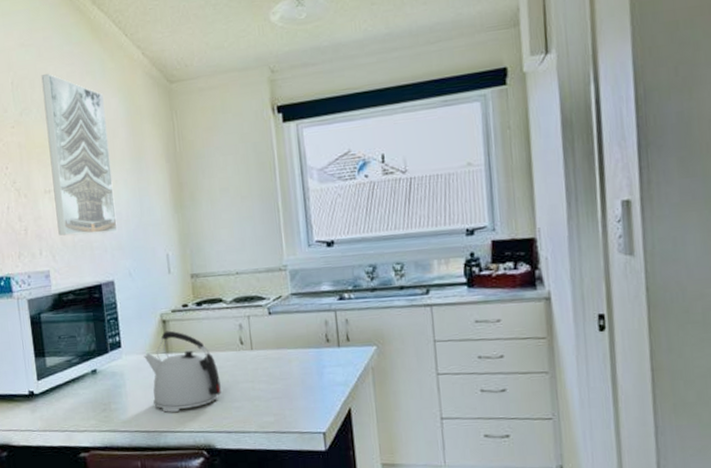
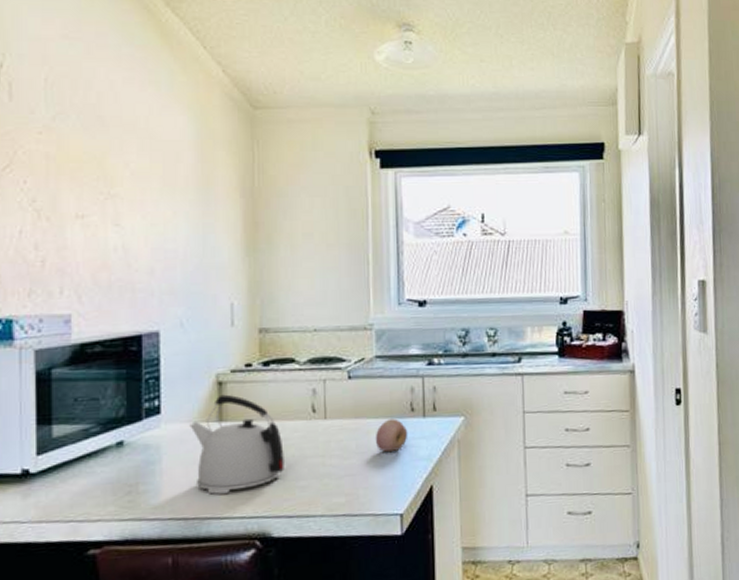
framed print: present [41,73,118,236] -> none [87,75,171,274]
fruit: none [296,349,326,379] -> present [375,418,408,453]

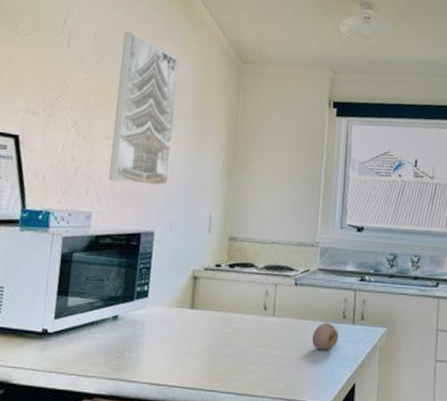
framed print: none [87,75,171,274] -> present [109,31,179,186]
kettle: present [189,394,284,494] -> none [168,287,239,368]

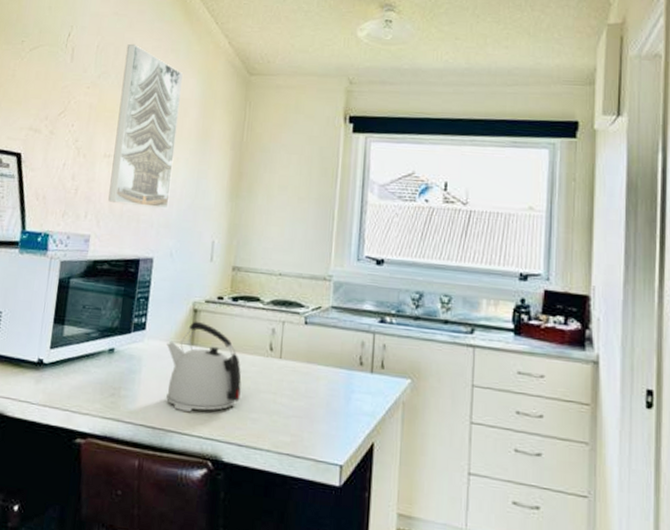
kettle: none [168,287,239,368] -> present [166,321,242,412]
fruit: present [311,323,339,351] -> none [323,369,355,402]

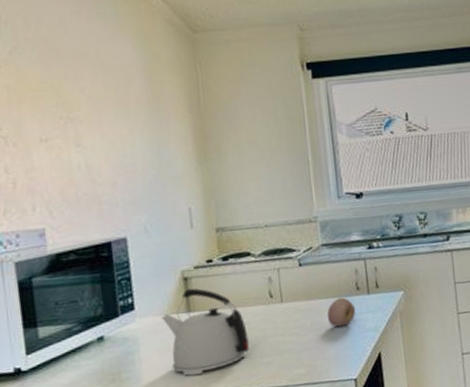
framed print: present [108,43,183,209] -> none [38,10,132,189]
fruit: none [323,369,355,402] -> present [327,297,356,327]

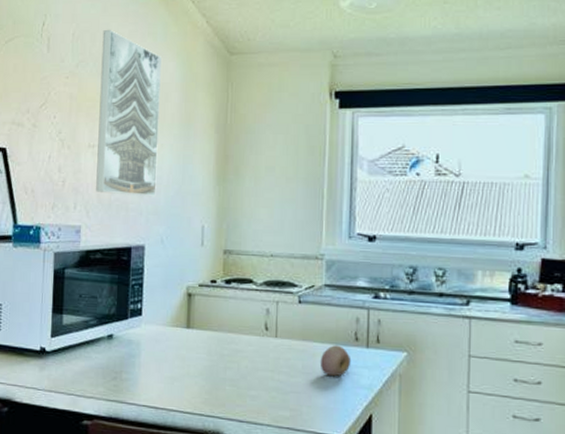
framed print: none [38,10,132,189] -> present [96,29,162,196]
kettle: present [161,288,249,376] -> none [163,305,239,391]

